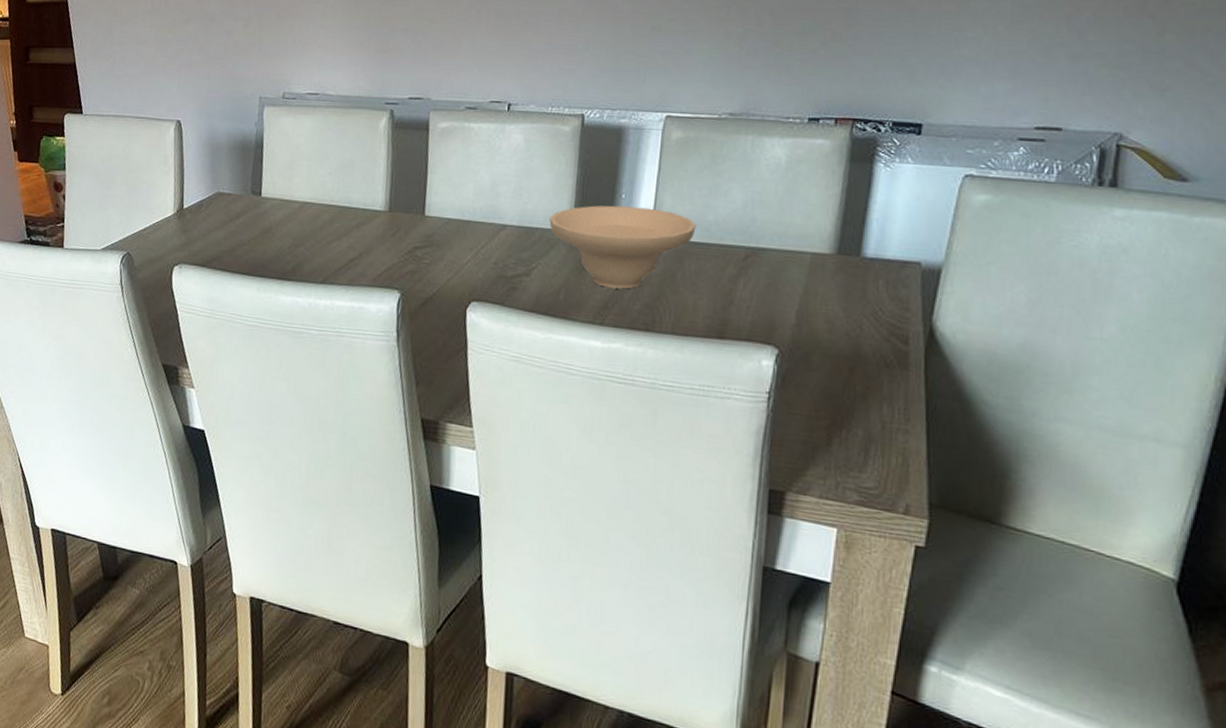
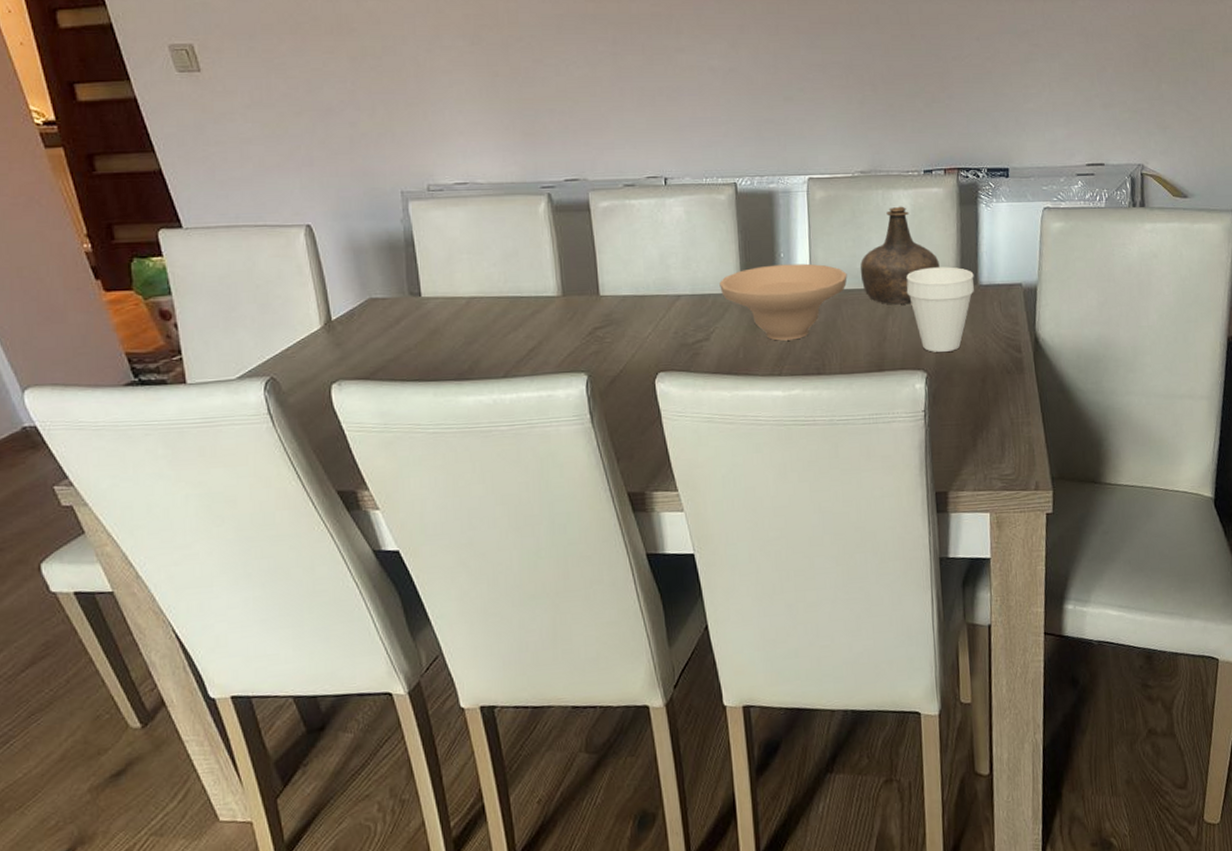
bottle: none [712,156,813,268] -> present [860,206,940,305]
cup: none [766,229,857,330] -> present [906,267,974,352]

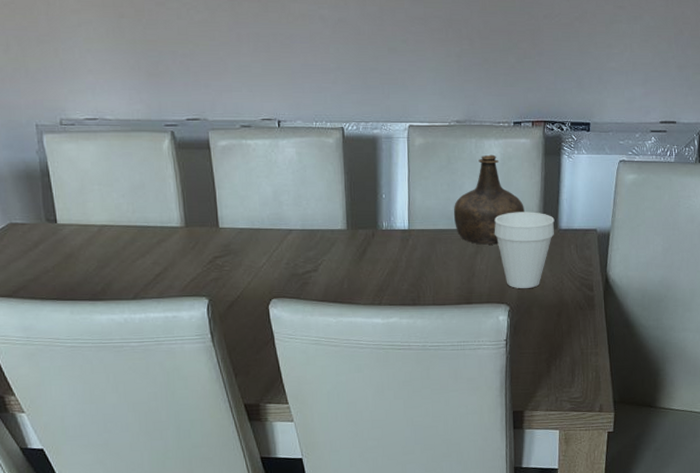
bowl: present [719,263,847,341] -> none [327,204,442,274]

